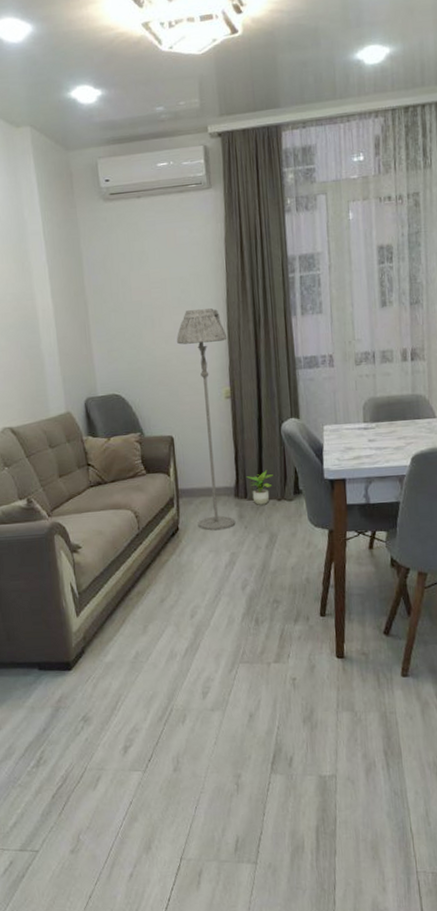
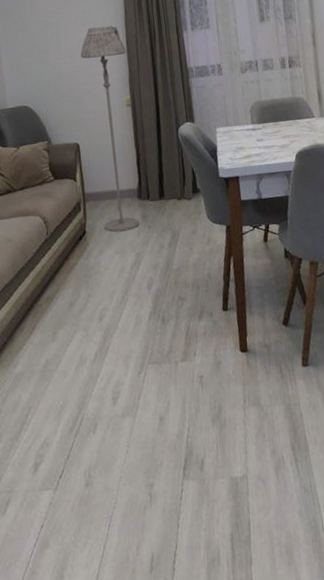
potted plant: present [246,470,273,505] -> none [148,171,173,205]

